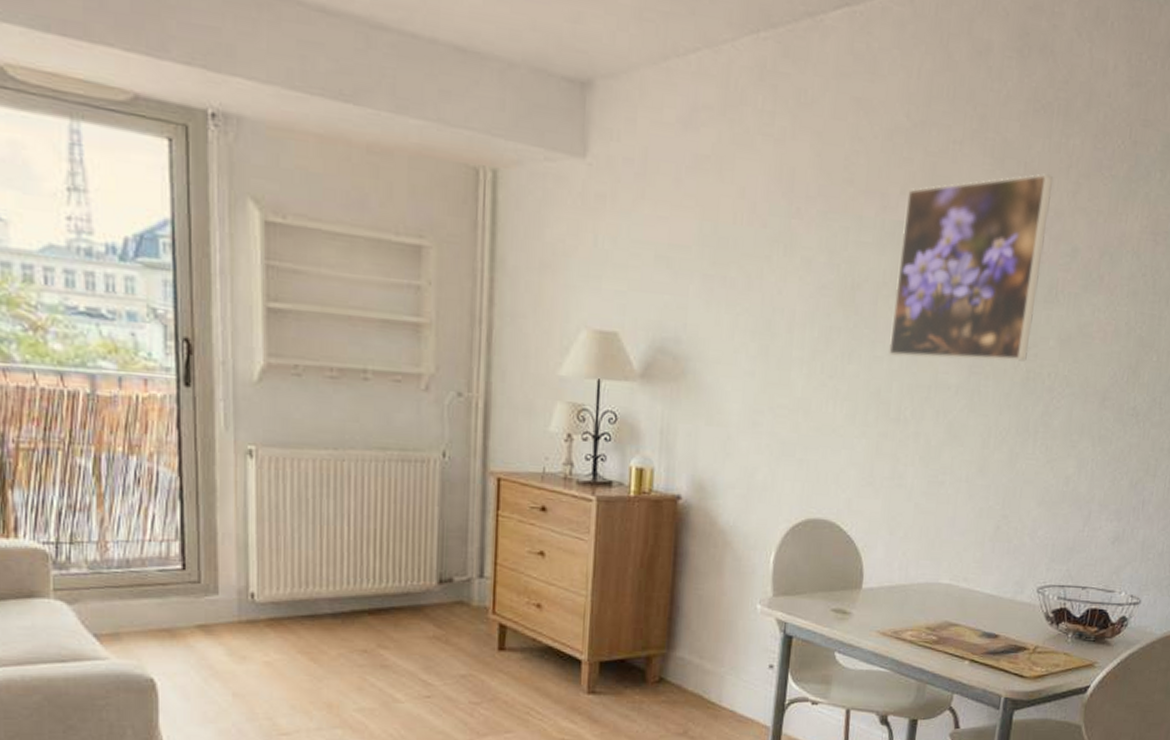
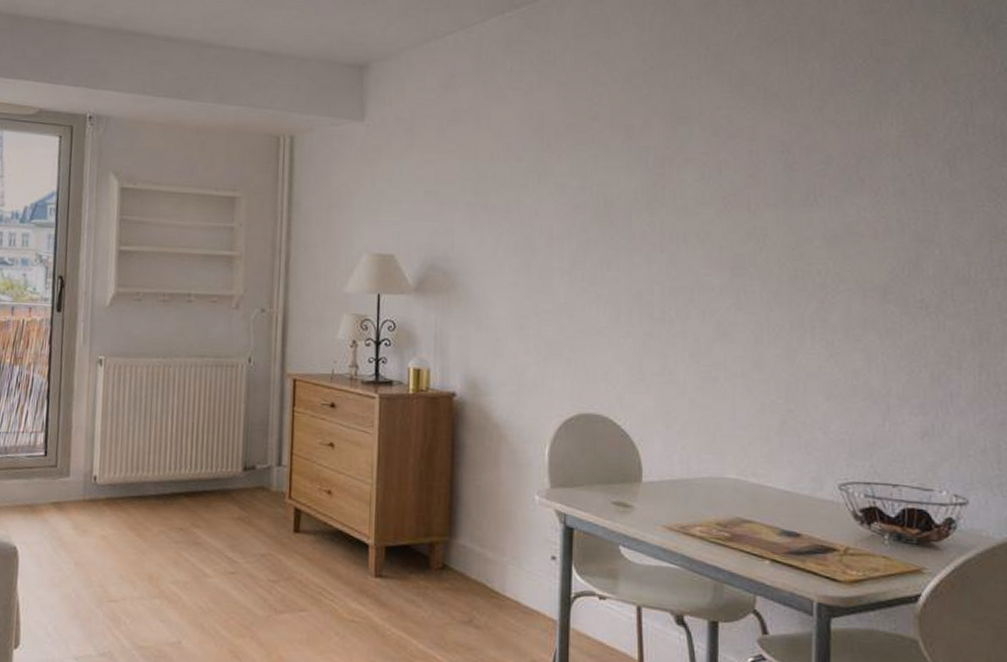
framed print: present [888,172,1053,362] -> none [646,94,796,264]

